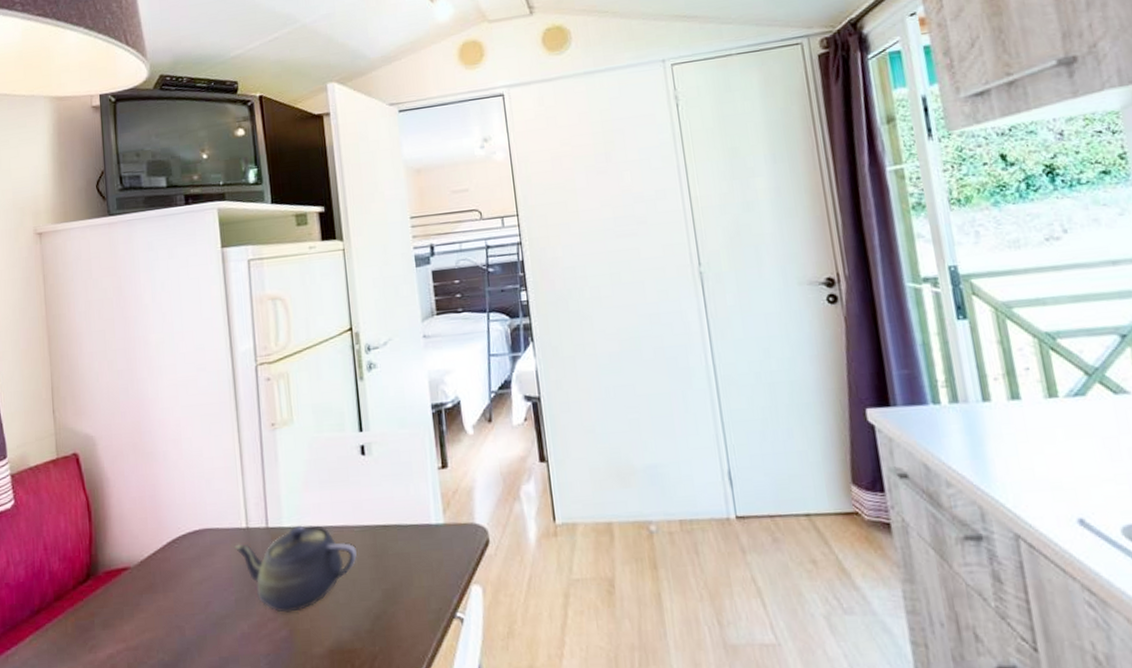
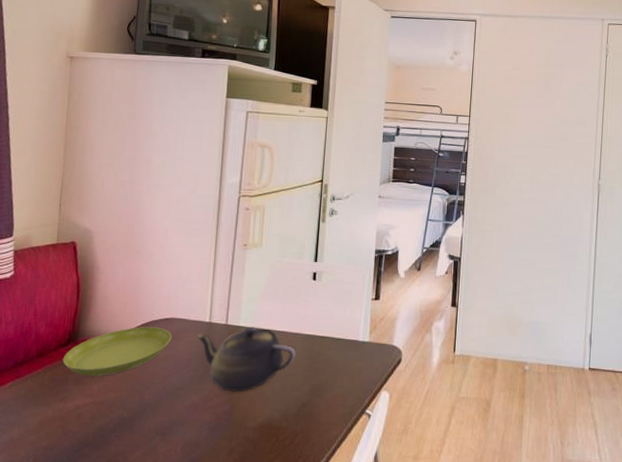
saucer: none [84,543,206,616] -> present [63,326,172,377]

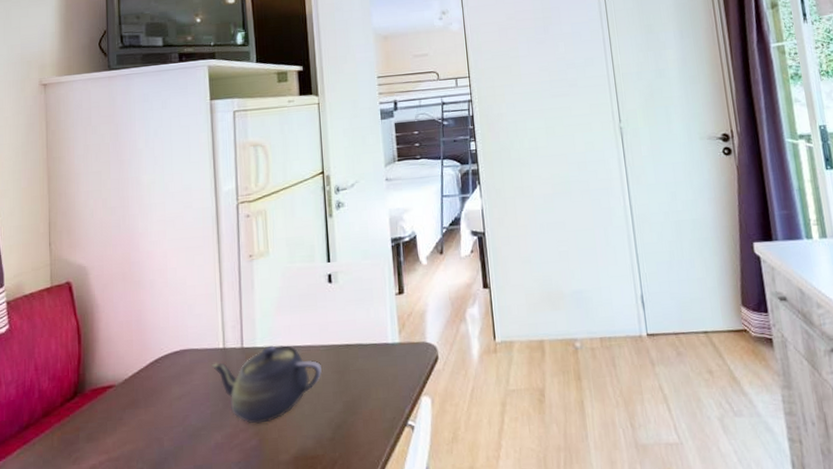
saucer: present [63,326,172,377] -> none [71,362,185,430]

